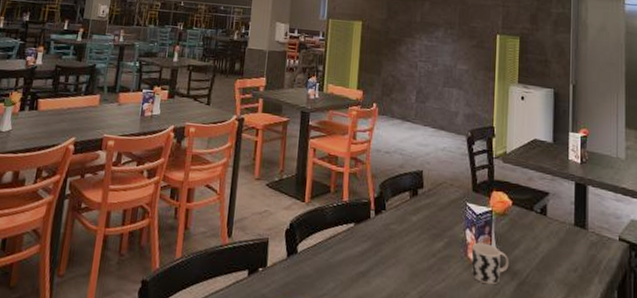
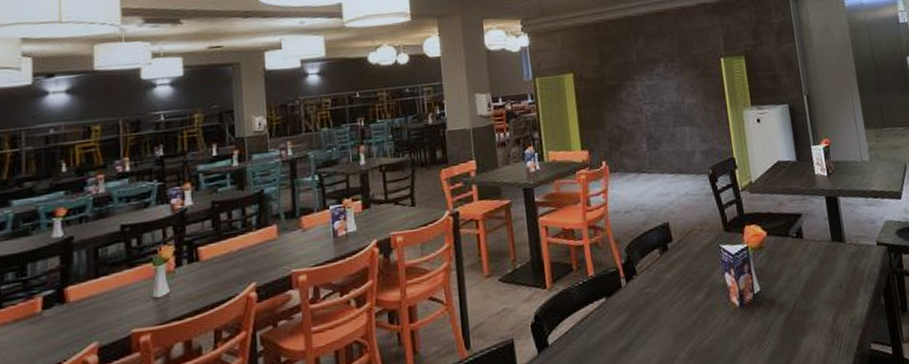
cup: present [471,242,509,285] -> none [733,282,775,326]

